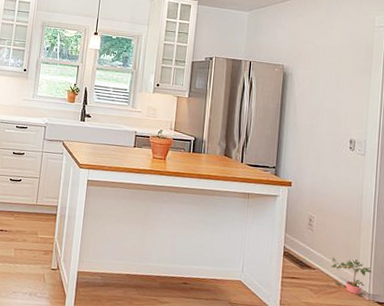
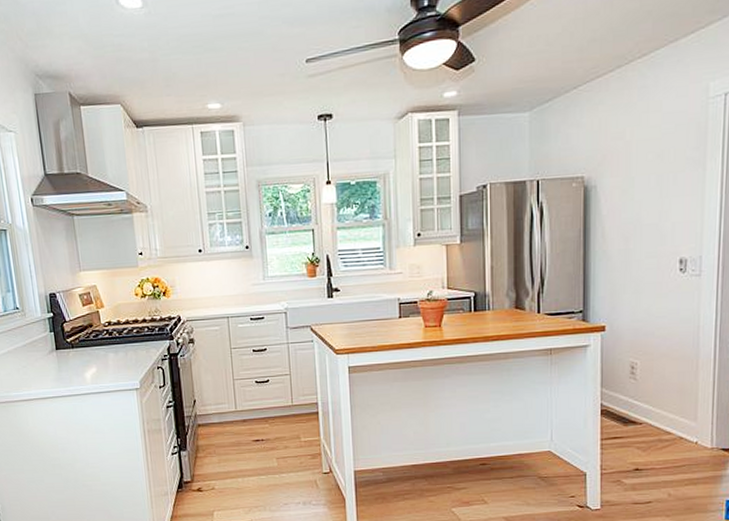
potted plant: present [330,257,372,297] -> none [661,403,715,447]

